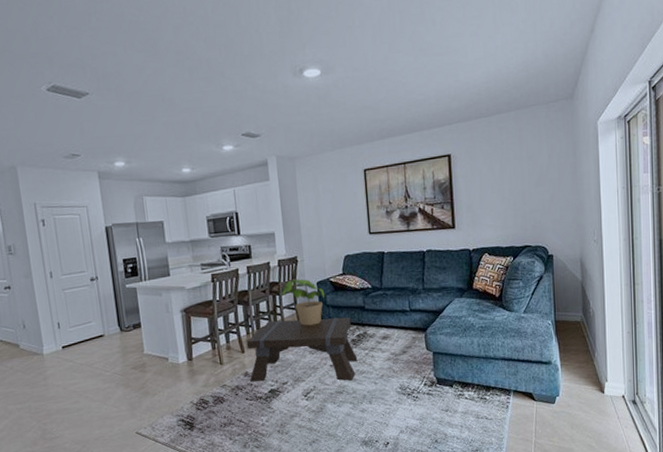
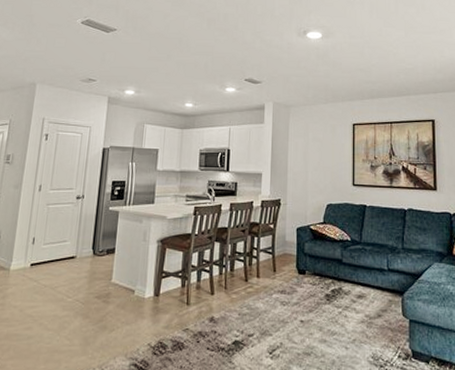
coffee table: present [246,317,358,383] -> none [215,263,330,342]
potted plant: present [282,279,325,326] -> none [261,222,304,273]

